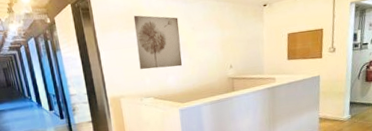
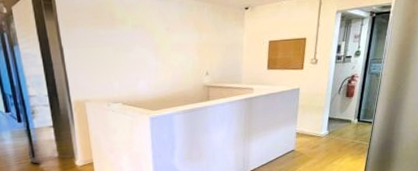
wall art: present [133,15,183,70] -> none [102,10,155,72]

